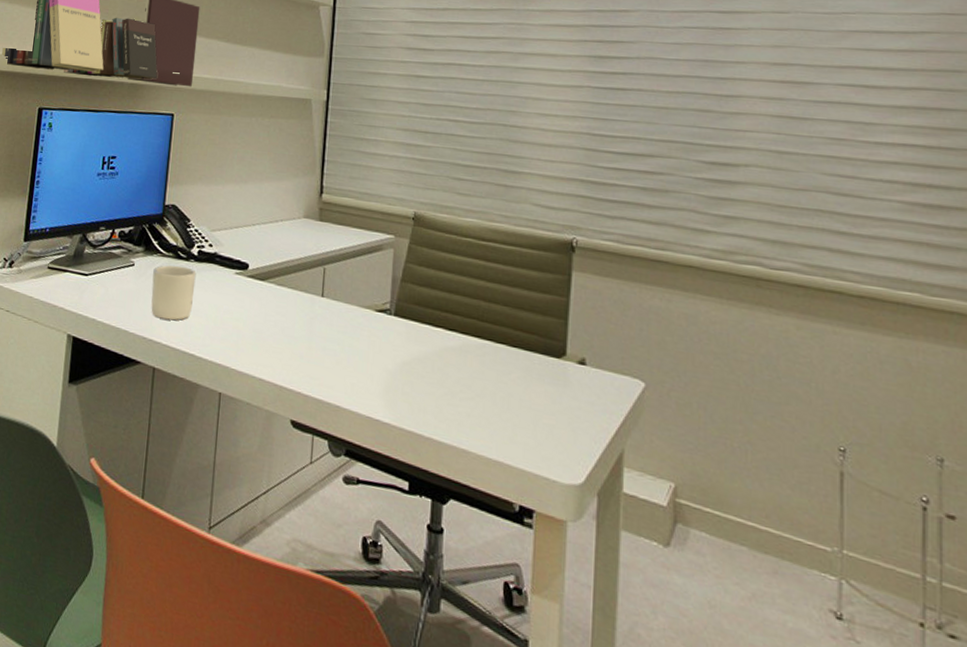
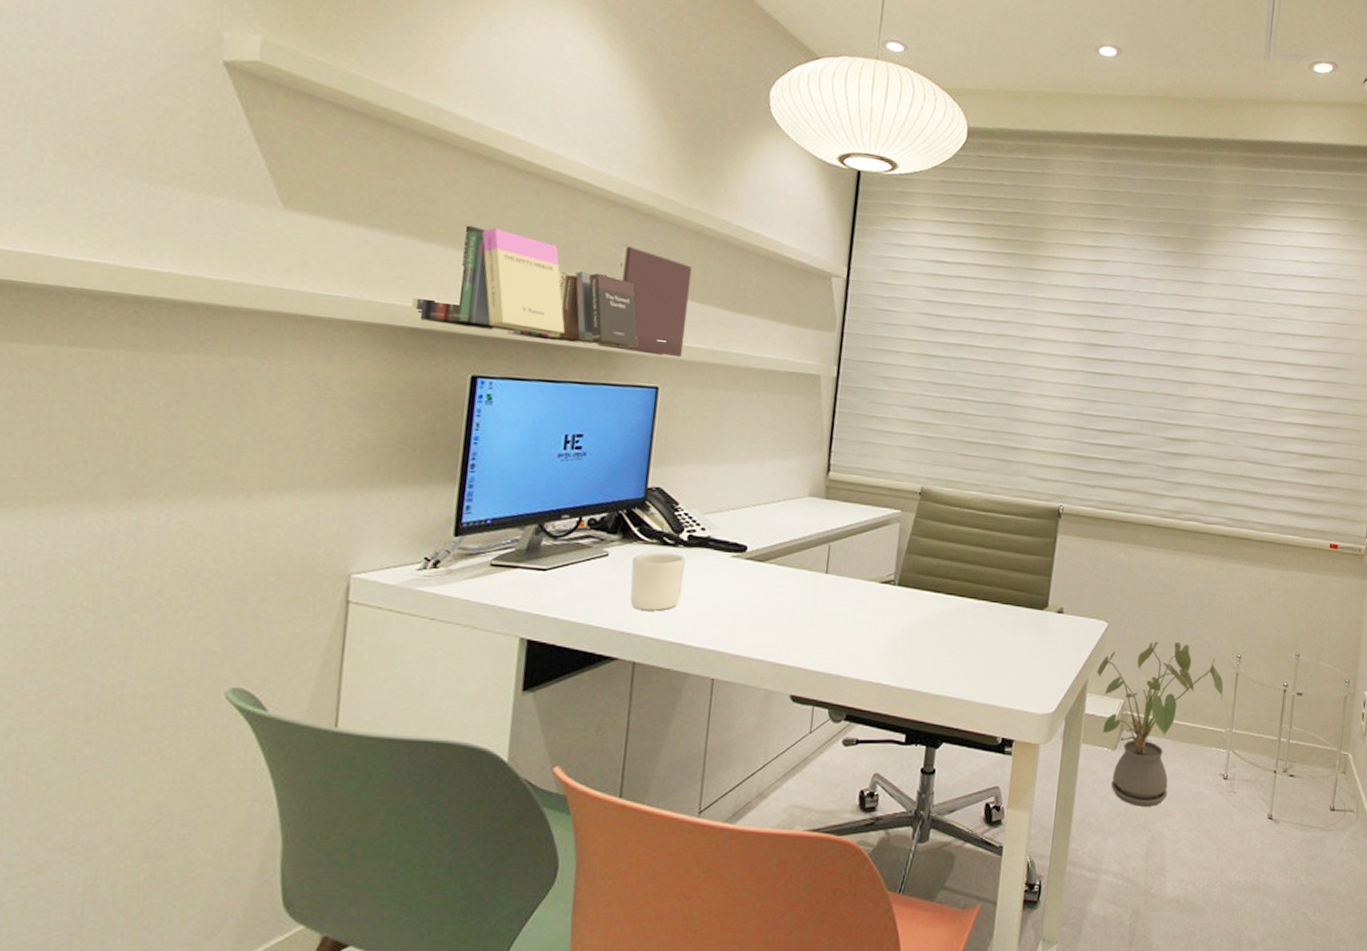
house plant: none [635,413,823,634] -> present [1097,641,1224,807]

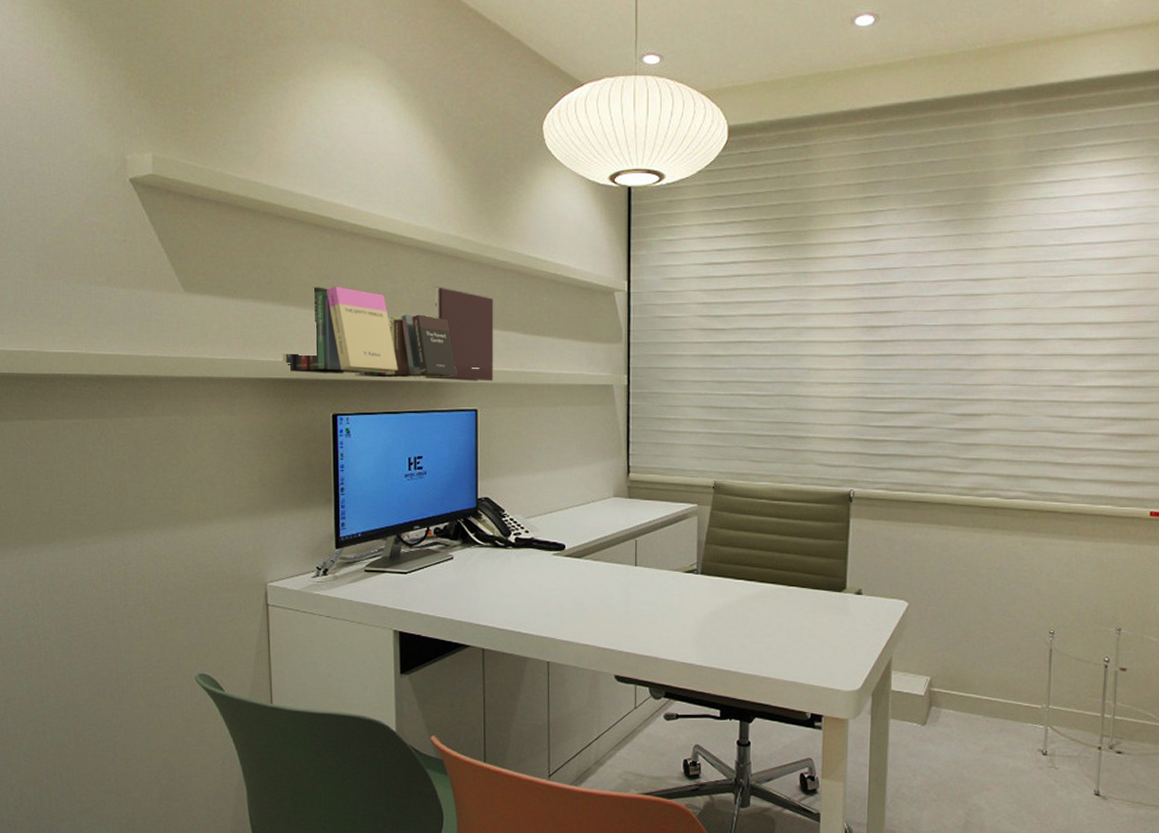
mug: present [630,552,686,611] -> none [473,554,515,604]
house plant: present [1097,641,1224,807] -> none [900,619,1037,780]

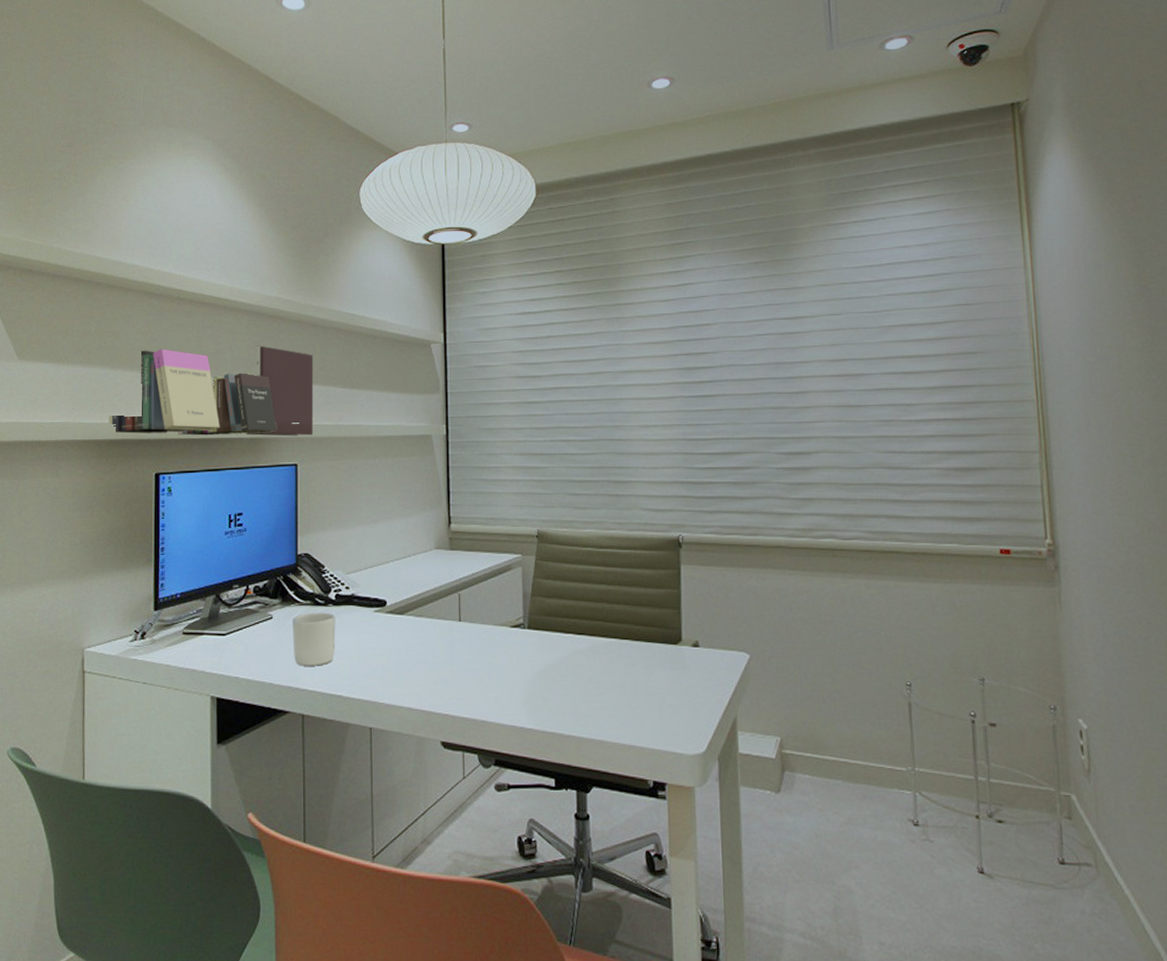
mug: none [473,554,515,604] -> present [292,612,336,666]

